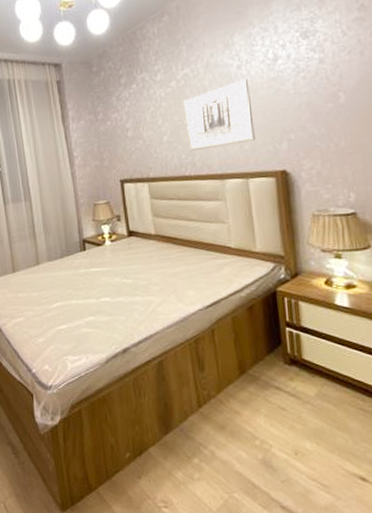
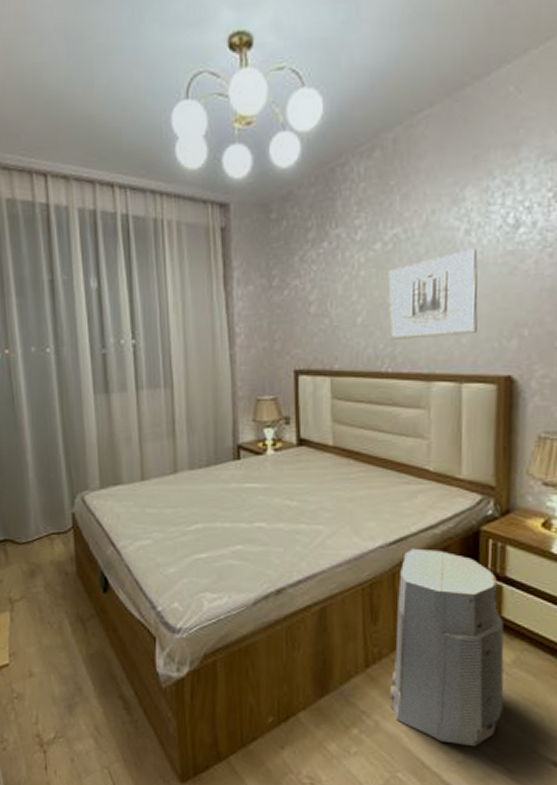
air purifier: none [217,309,313,468] -> present [389,548,504,747]

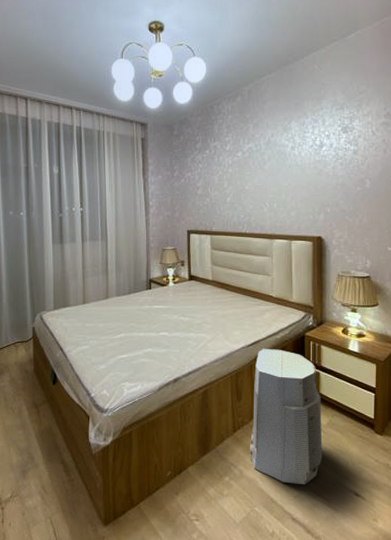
wall art: present [388,249,478,339] -> none [246,158,300,212]

